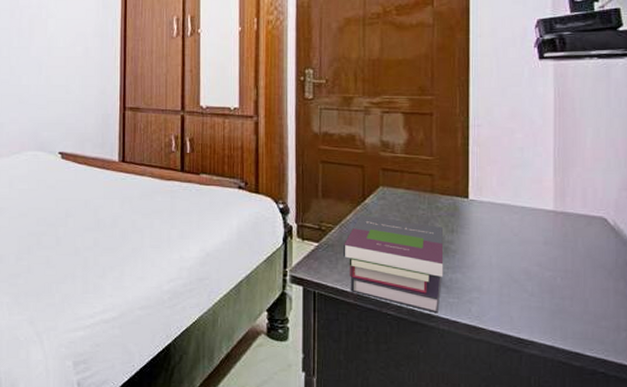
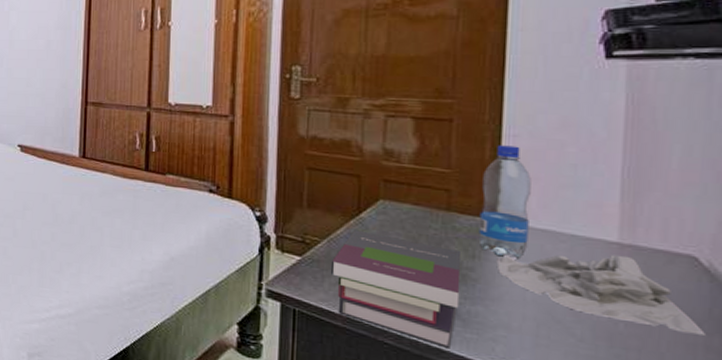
bottle: none [455,134,492,230] -> present [478,145,531,258]
tissue: none [469,221,615,281] -> present [496,254,707,336]

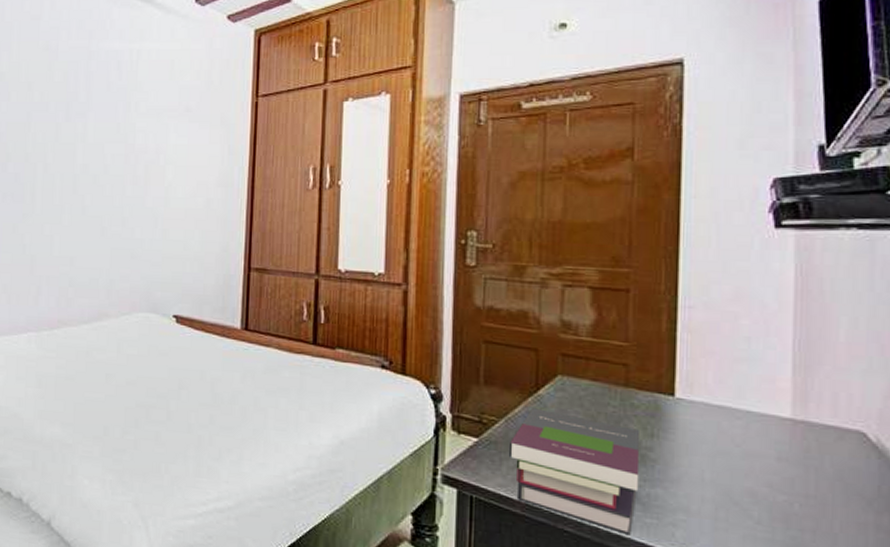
bottle: present [478,145,531,258] -> none [656,317,707,437]
tissue: present [496,254,707,336] -> none [675,431,877,514]

